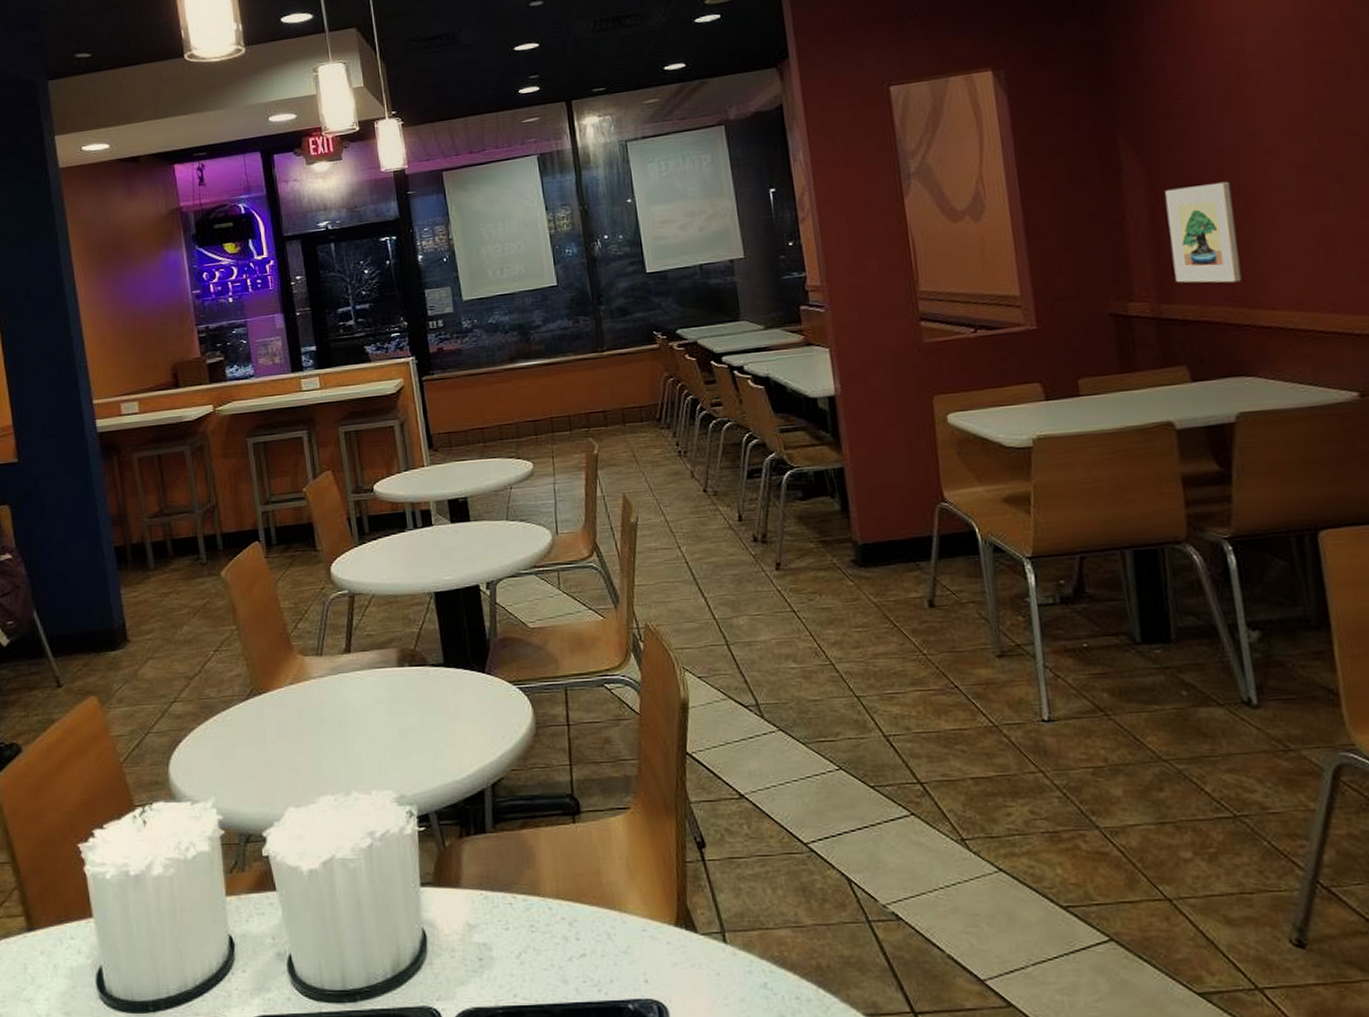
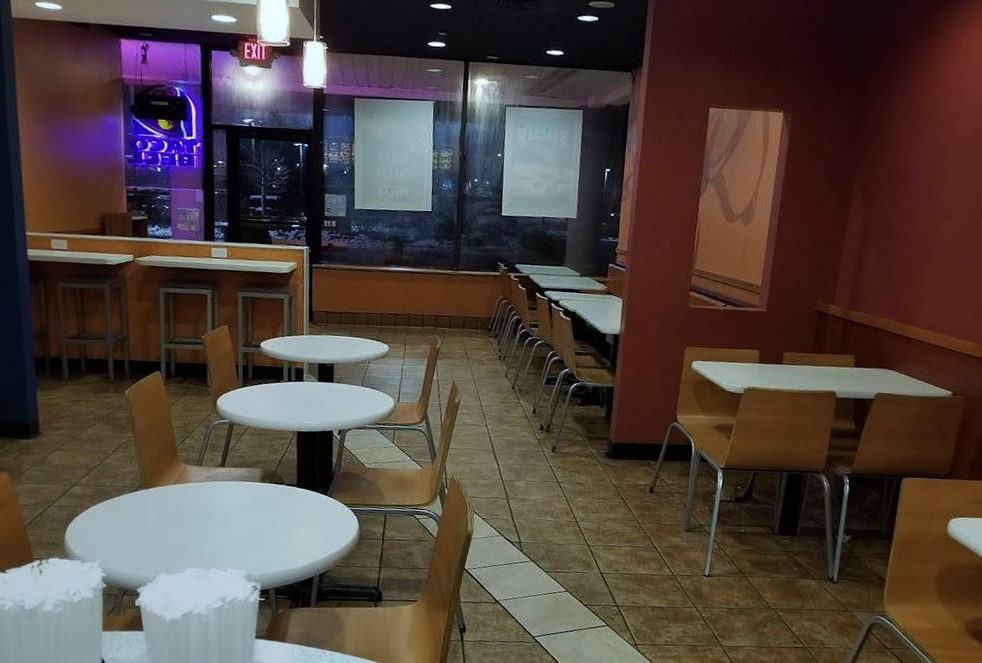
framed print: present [1165,181,1242,283] -> none [863,229,916,304]

